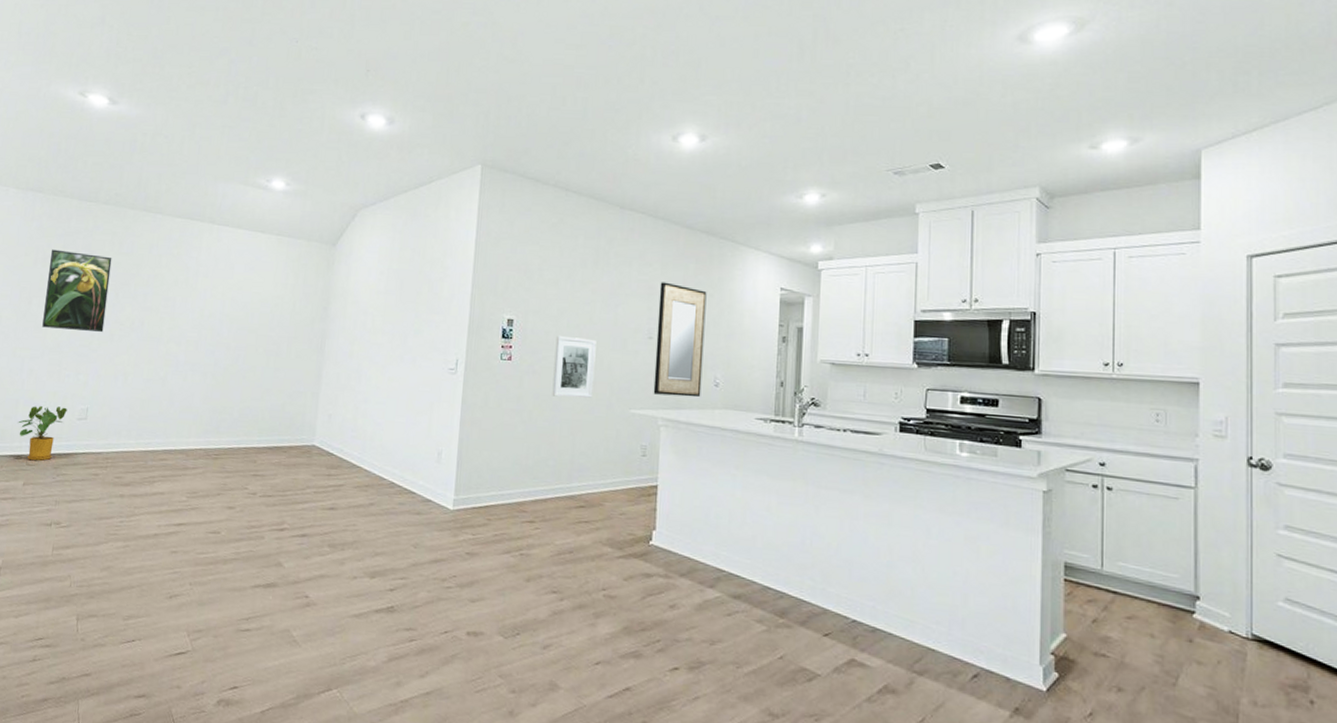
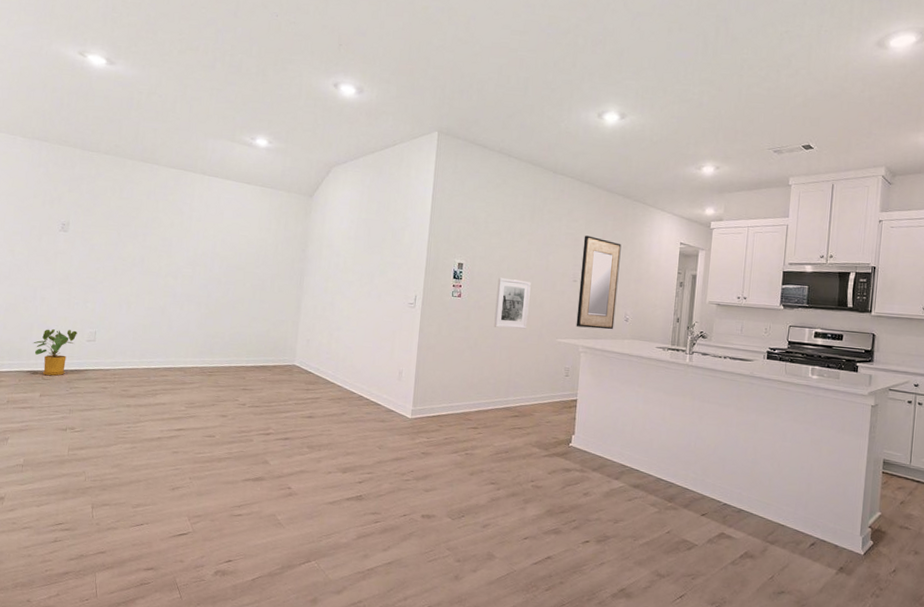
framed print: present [42,249,112,332] -> none [52,193,114,266]

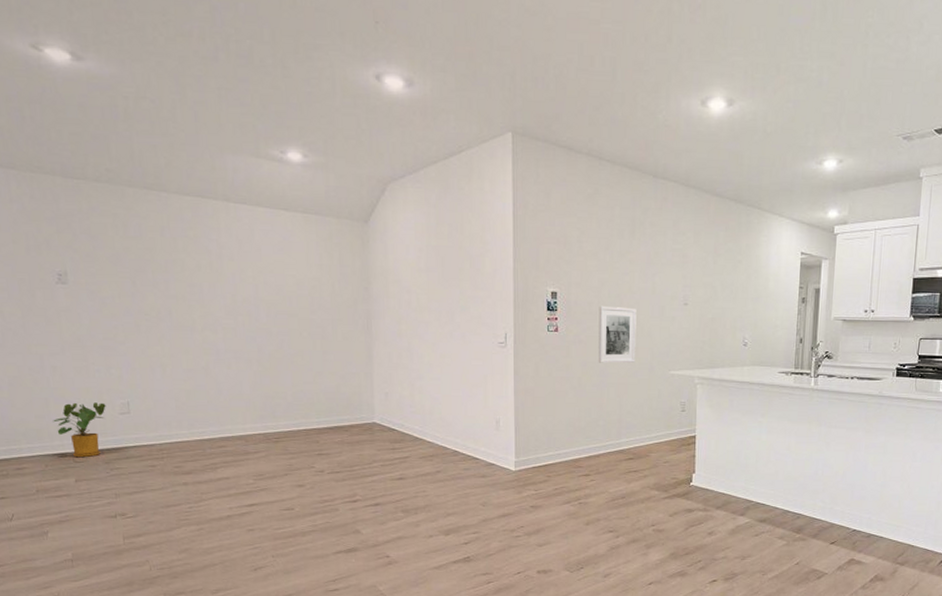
home mirror: present [576,235,622,330] -> none [690,250,736,357]

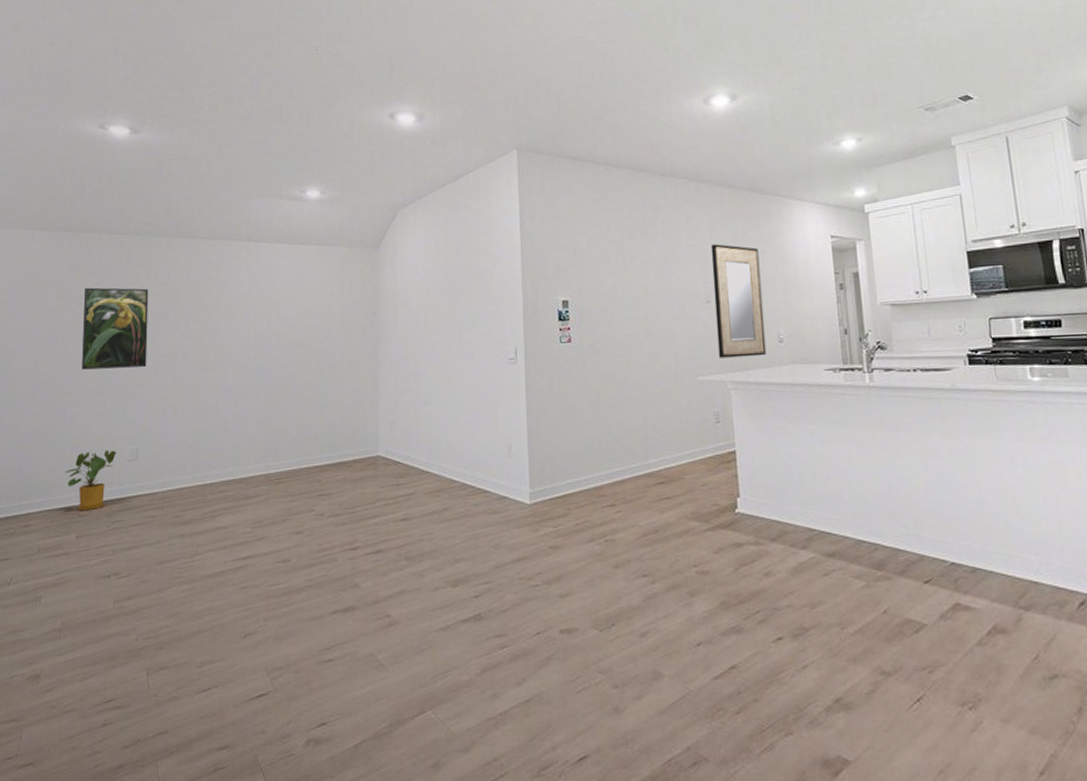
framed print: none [44,235,127,323] -> present [82,287,149,370]
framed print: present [598,305,637,363] -> none [613,310,658,373]
home mirror: none [690,250,736,357] -> present [710,244,767,358]

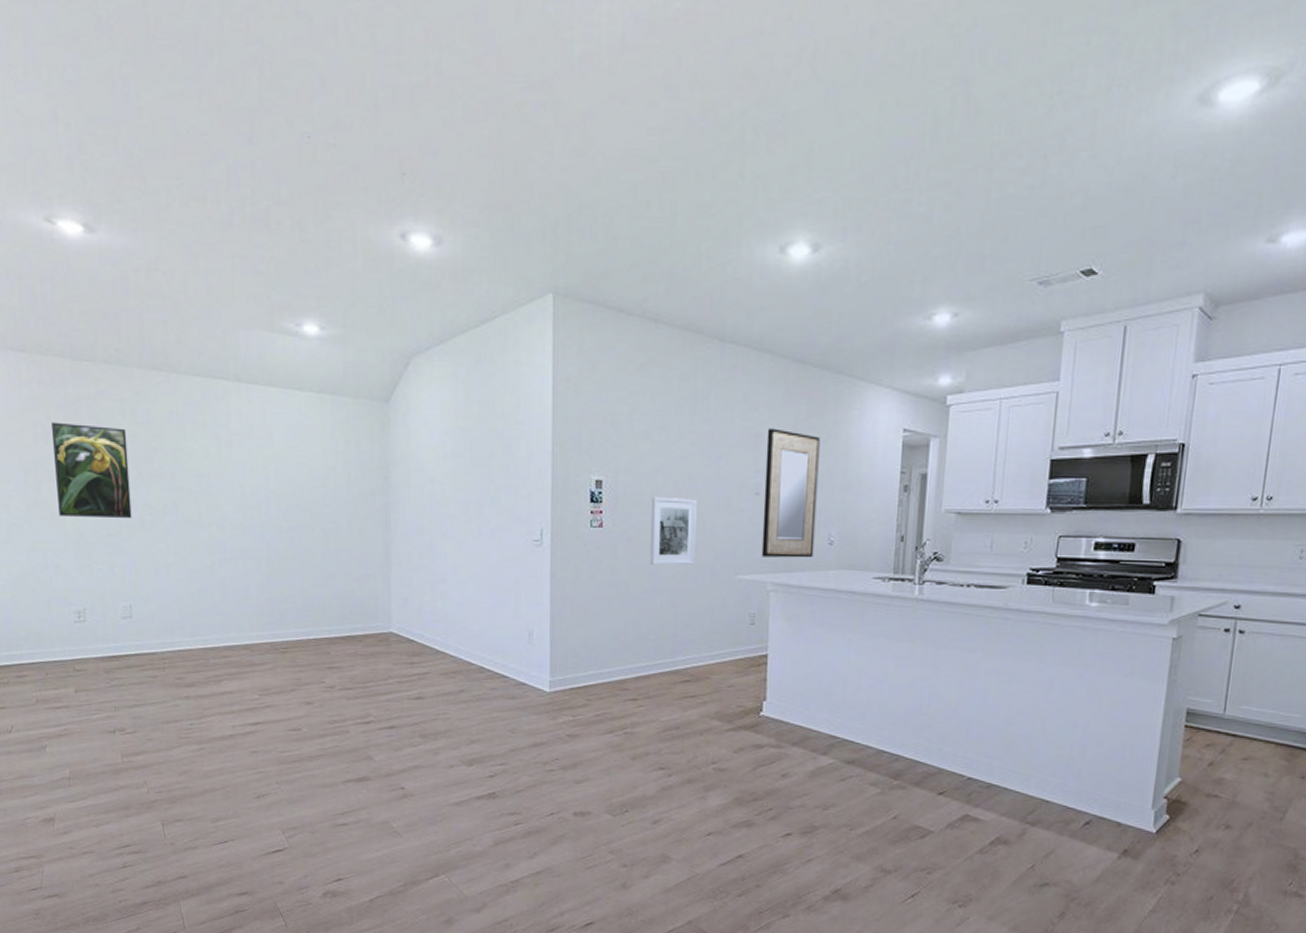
house plant: present [65,450,116,511] -> none [54,604,108,666]
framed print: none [613,310,658,373] -> present [650,496,697,566]

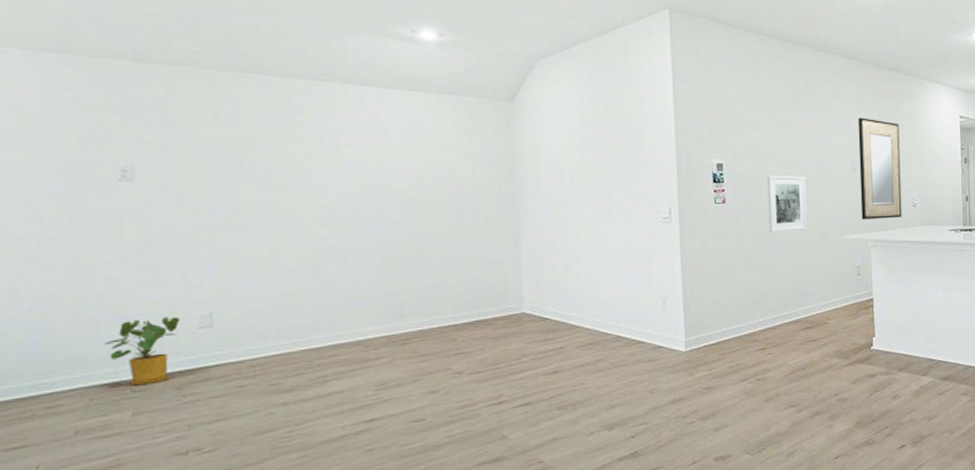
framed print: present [52,422,132,518] -> none [105,126,213,225]
house plant: none [54,604,108,666] -> present [104,316,180,386]

